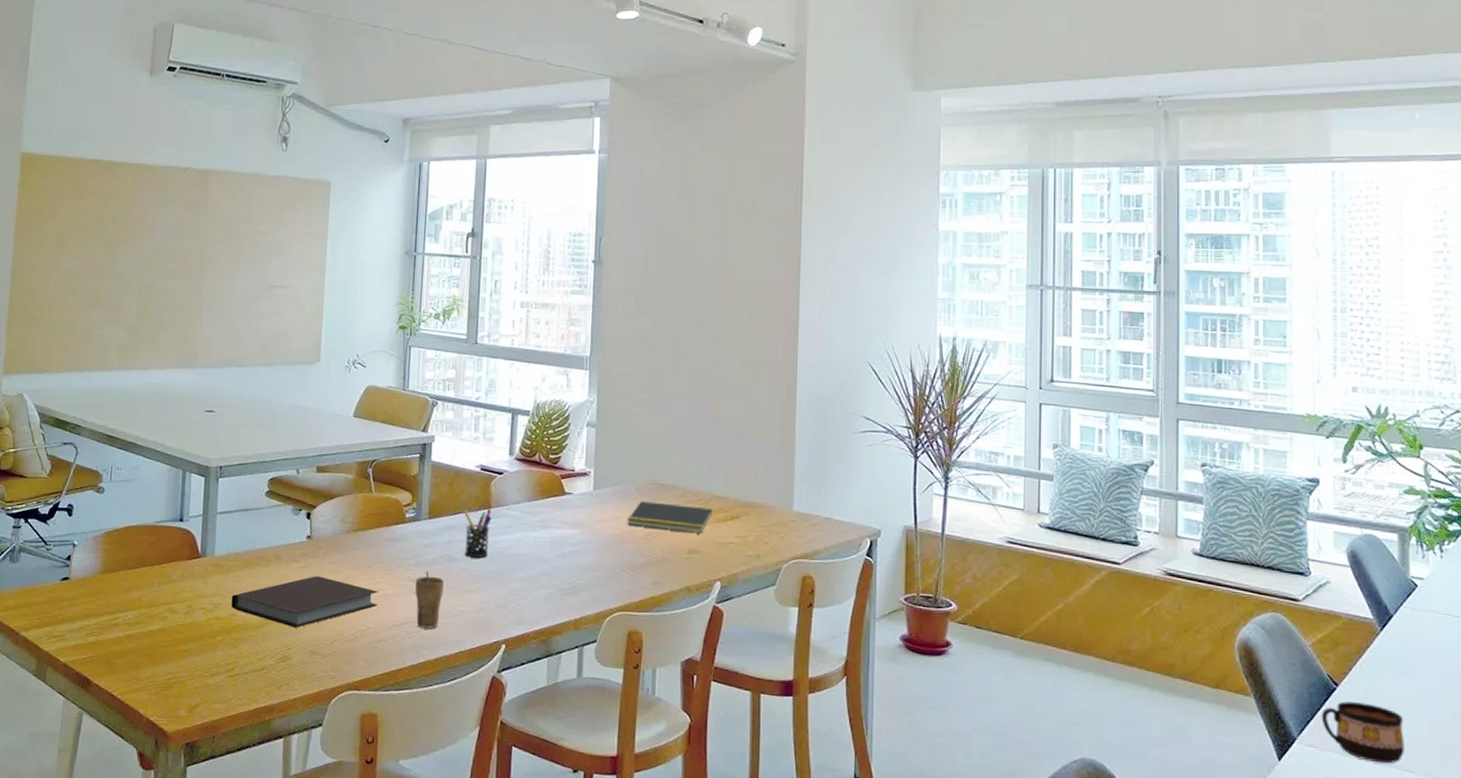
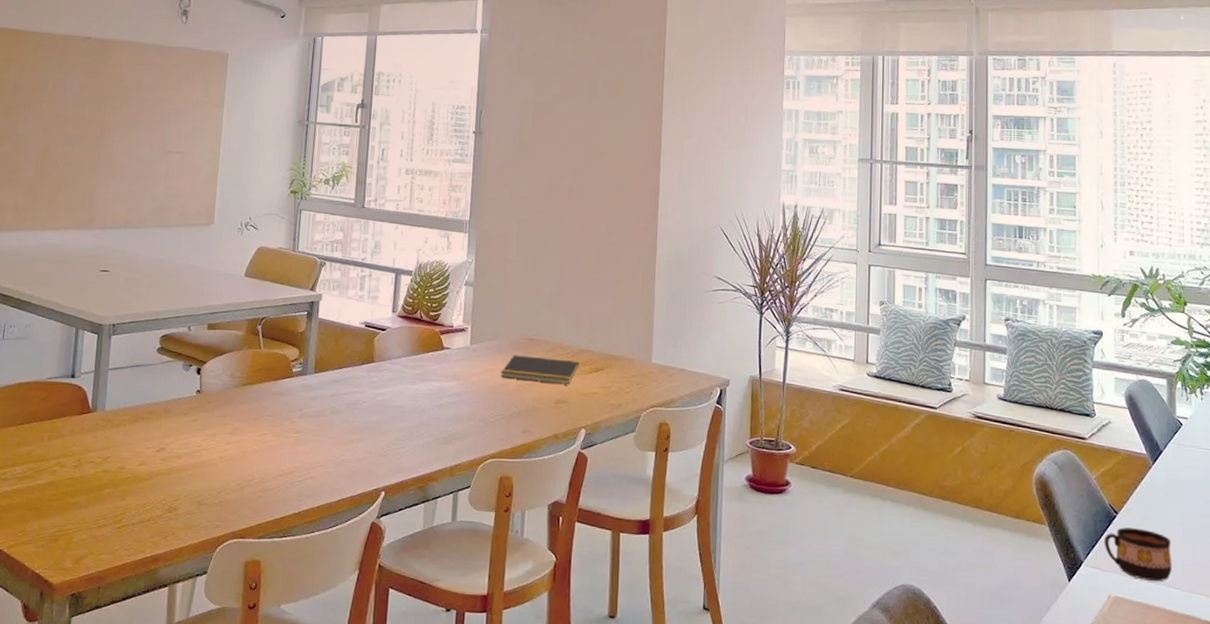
notebook: present [231,576,378,628] -> none [120,429,265,479]
cup: present [415,571,444,629] -> none [300,423,328,478]
pen holder: present [463,508,492,558] -> none [347,362,375,409]

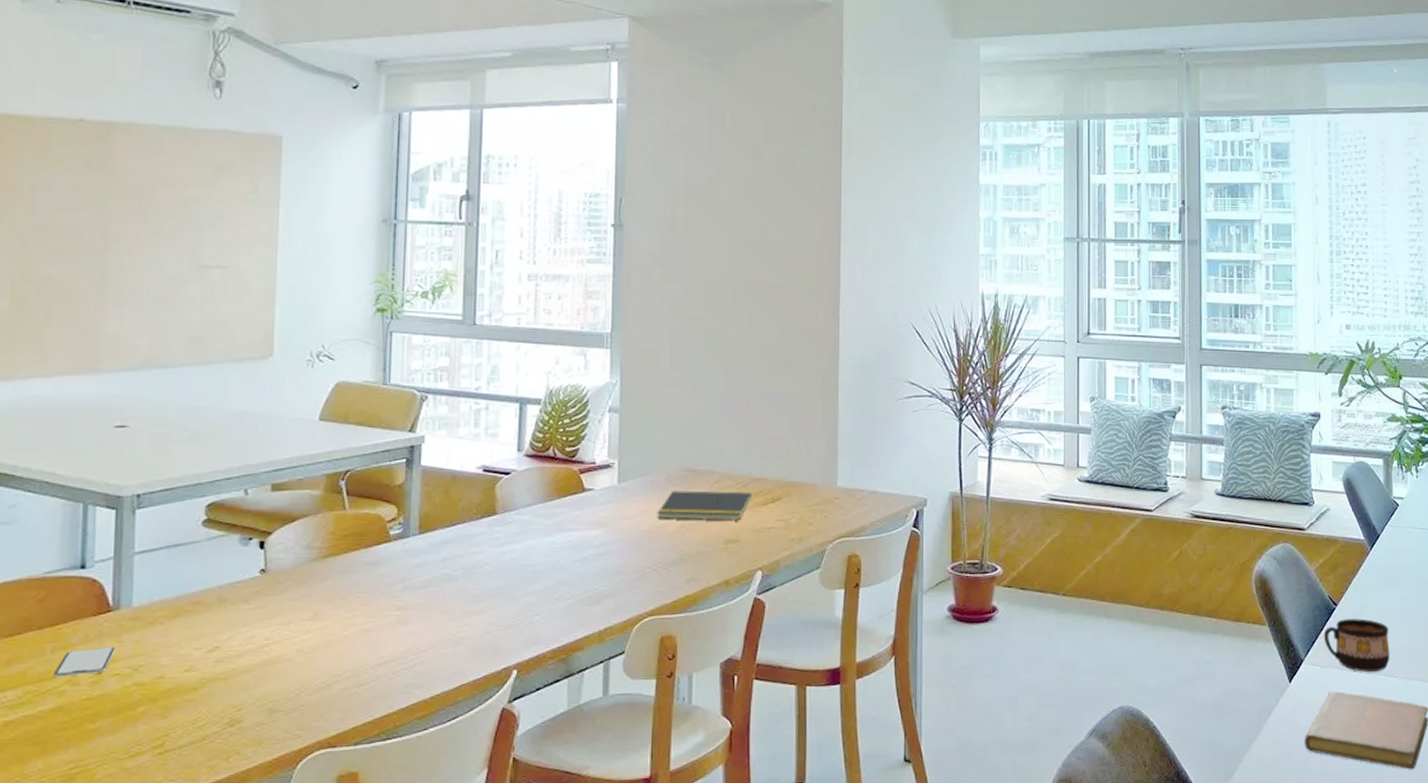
smartphone: none [49,439,92,460] -> present [54,646,115,678]

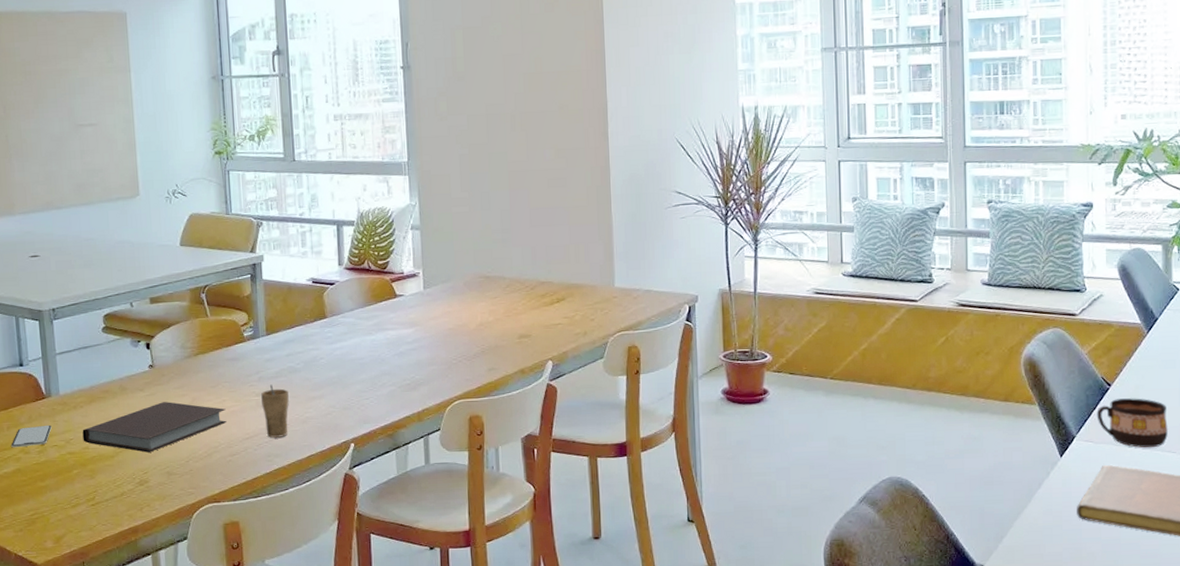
notebook: none [157,617,356,683] -> present [82,402,227,453]
cup: none [403,595,440,663] -> present [260,384,289,438]
notepad: present [657,490,752,520] -> none [458,294,539,319]

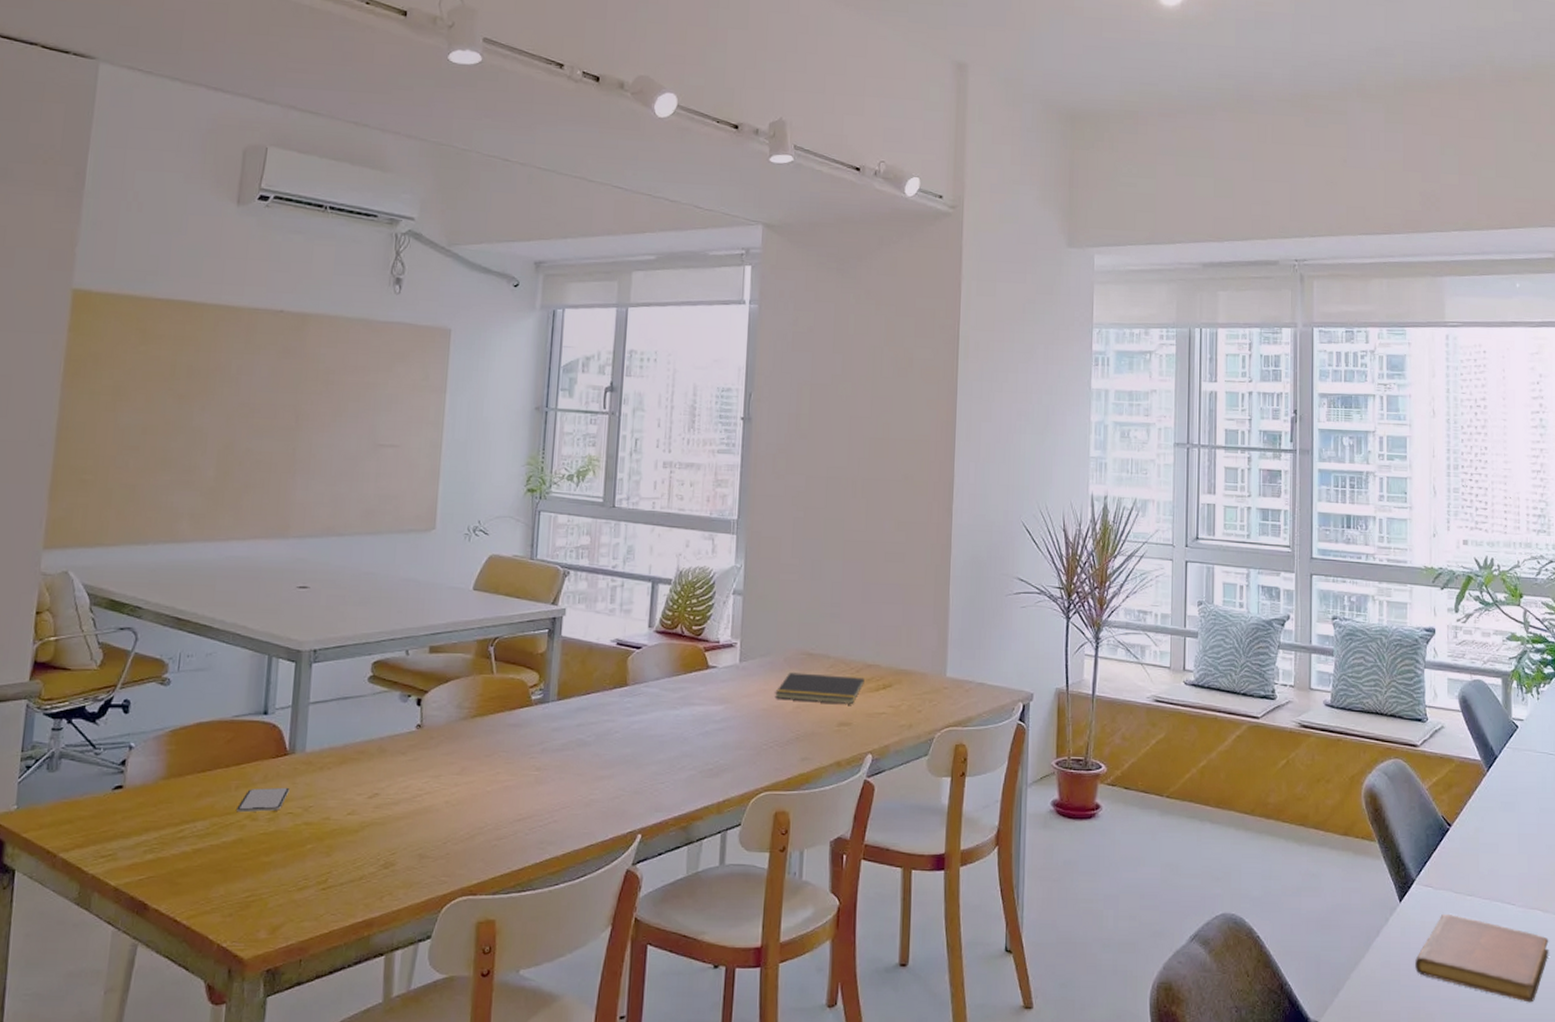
notebook: present [82,402,227,453] -> none [324,769,499,829]
cup: present [260,384,289,438] -> none [541,758,574,821]
notepad: none [458,294,539,319] -> present [775,672,865,704]
cup: present [1096,398,1168,448] -> none [1436,841,1507,898]

